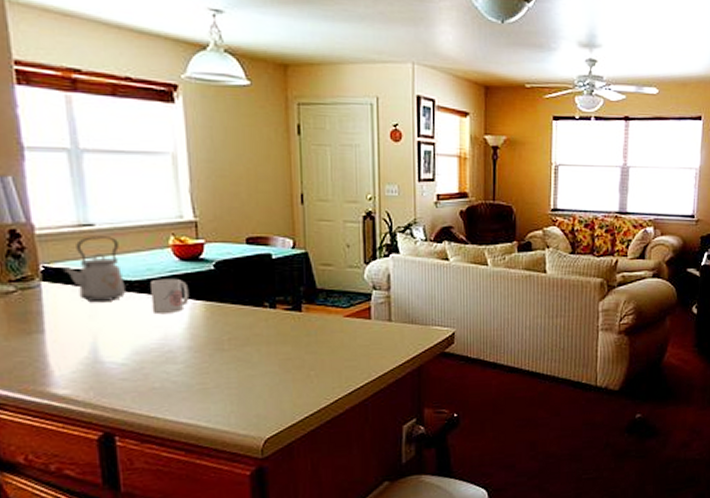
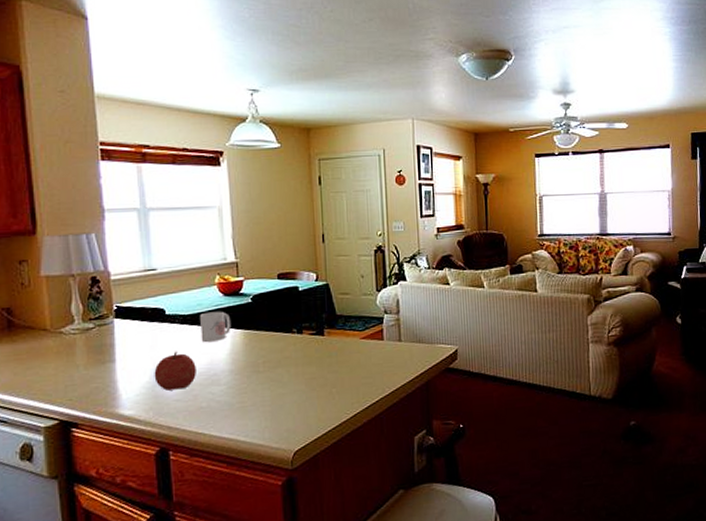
kettle: present [62,236,125,301] -> none [131,278,180,334]
fruit: none [94,322,147,368] -> present [154,351,196,391]

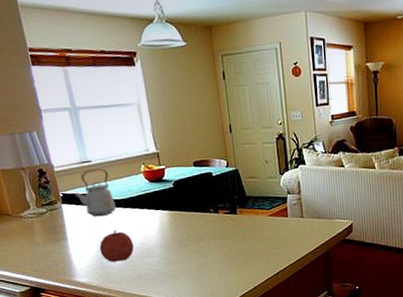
kettle: none [131,278,180,334] -> present [74,169,116,216]
mug: present [200,311,232,343] -> none [131,195,159,223]

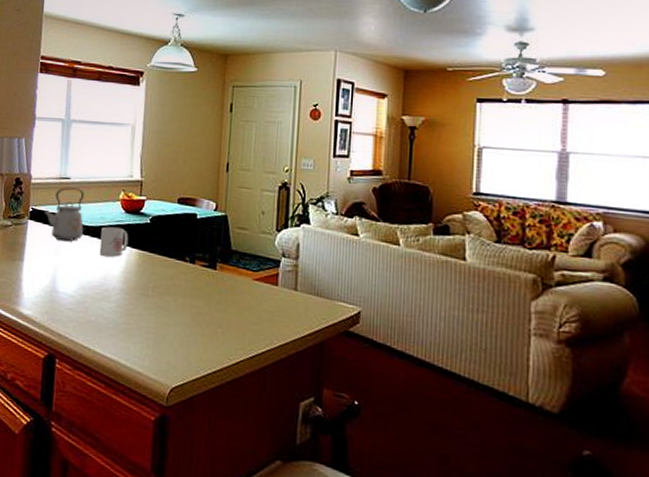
fruit: present [99,230,134,262] -> none [53,260,91,299]
mug: none [131,195,159,223] -> present [99,226,129,258]

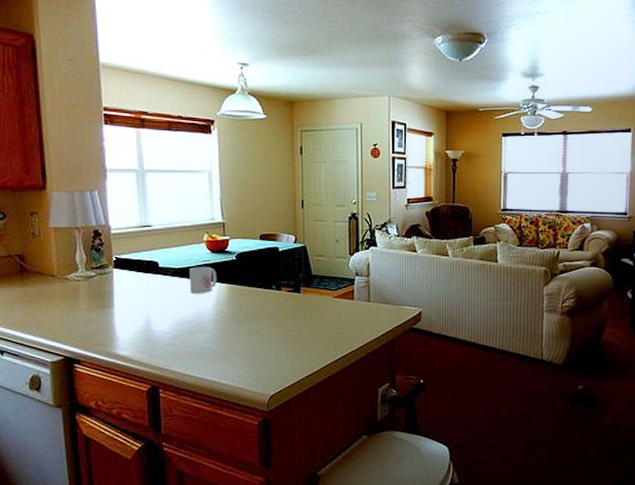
kettle: present [43,187,84,241] -> none [128,235,171,284]

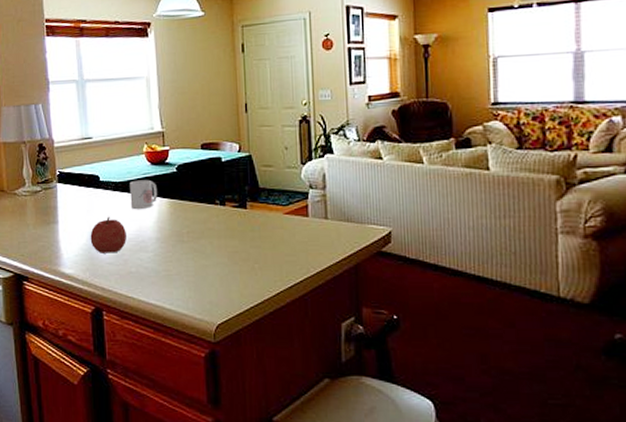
fruit: none [147,300,185,335] -> present [90,216,126,253]

